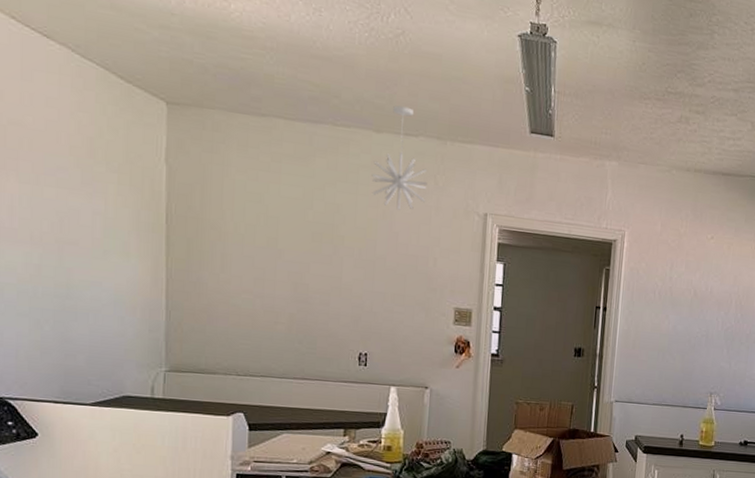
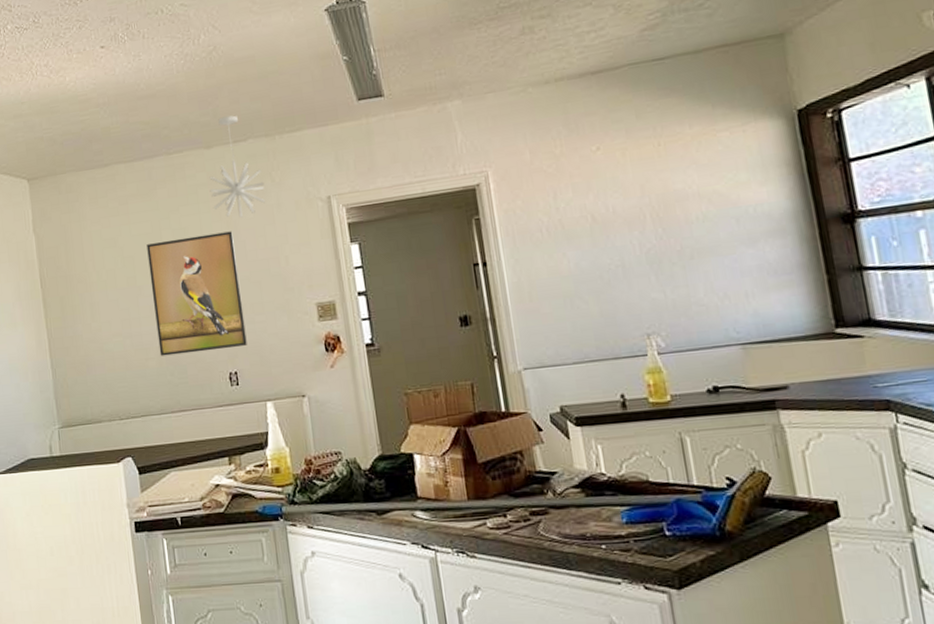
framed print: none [291,210,387,331] -> present [146,231,247,356]

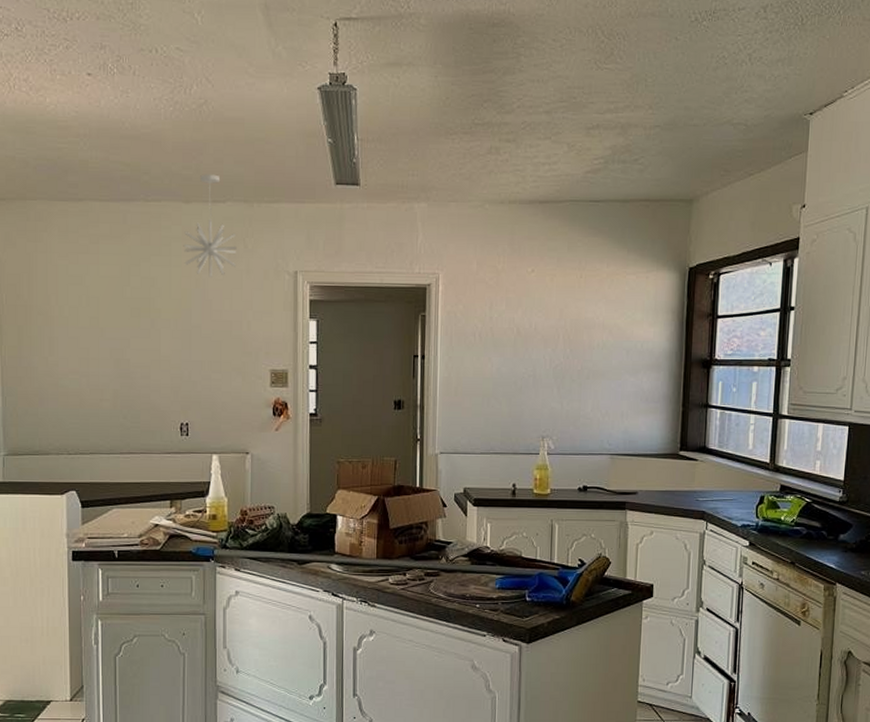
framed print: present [146,231,247,356] -> none [113,287,202,401]

